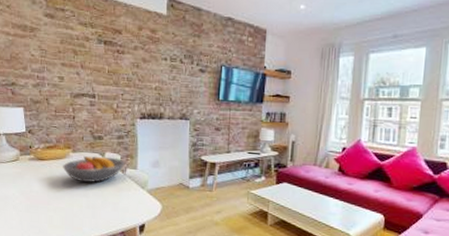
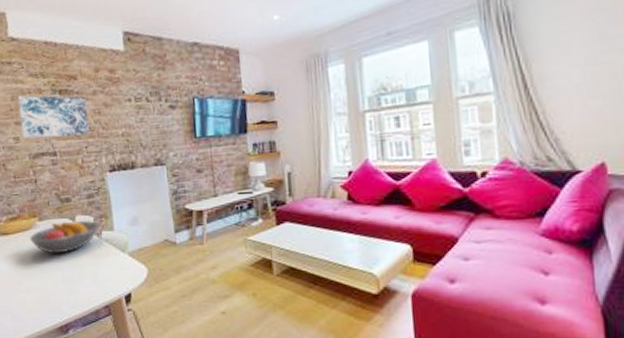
wall art: none [67,40,127,84] -> present [18,95,90,139]

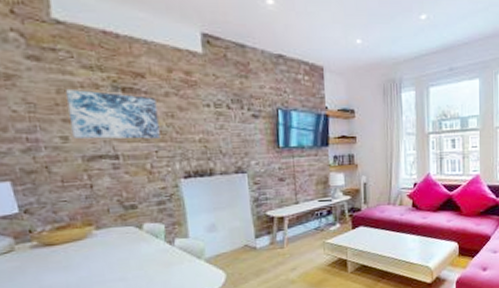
fruit bowl: present [29,220,100,254] -> none [83,227,172,264]

